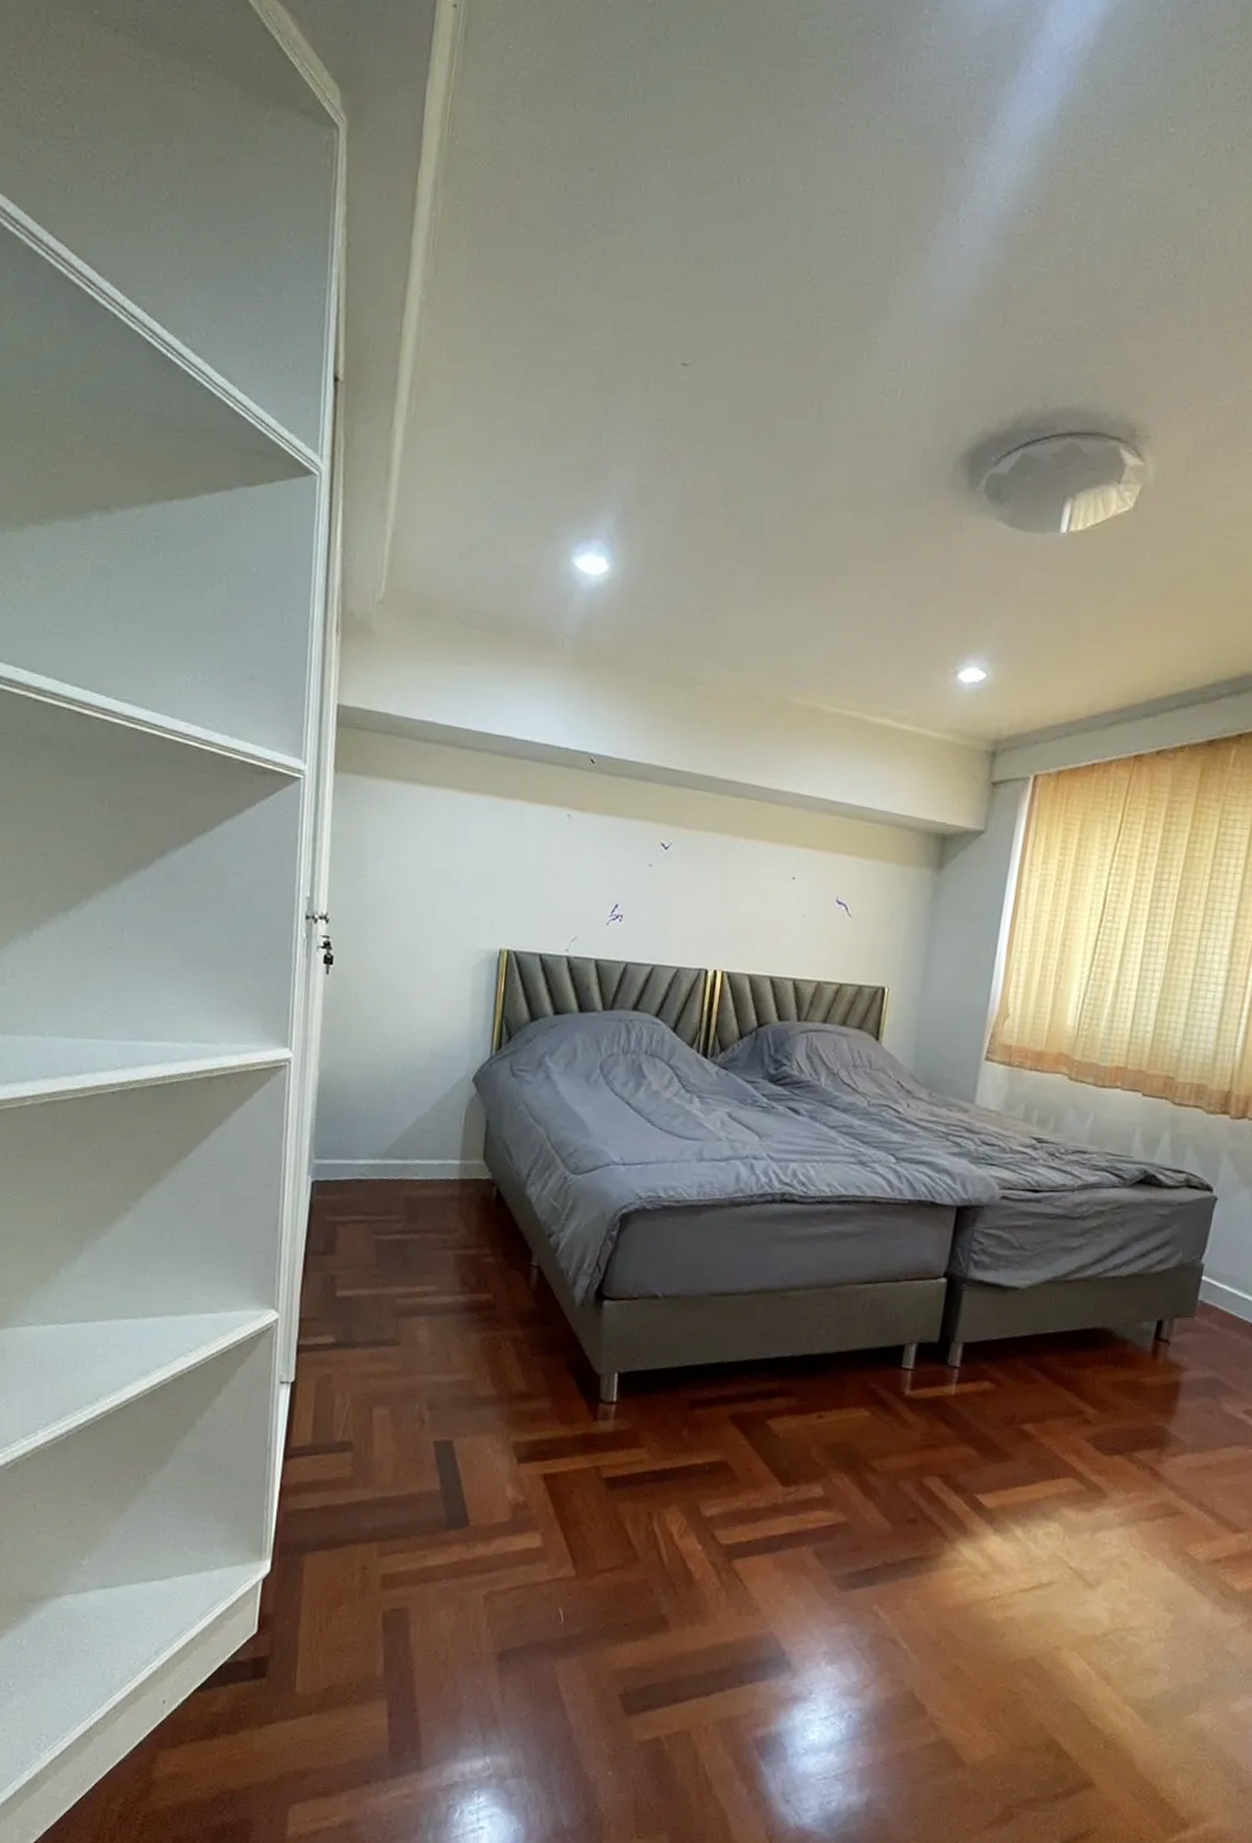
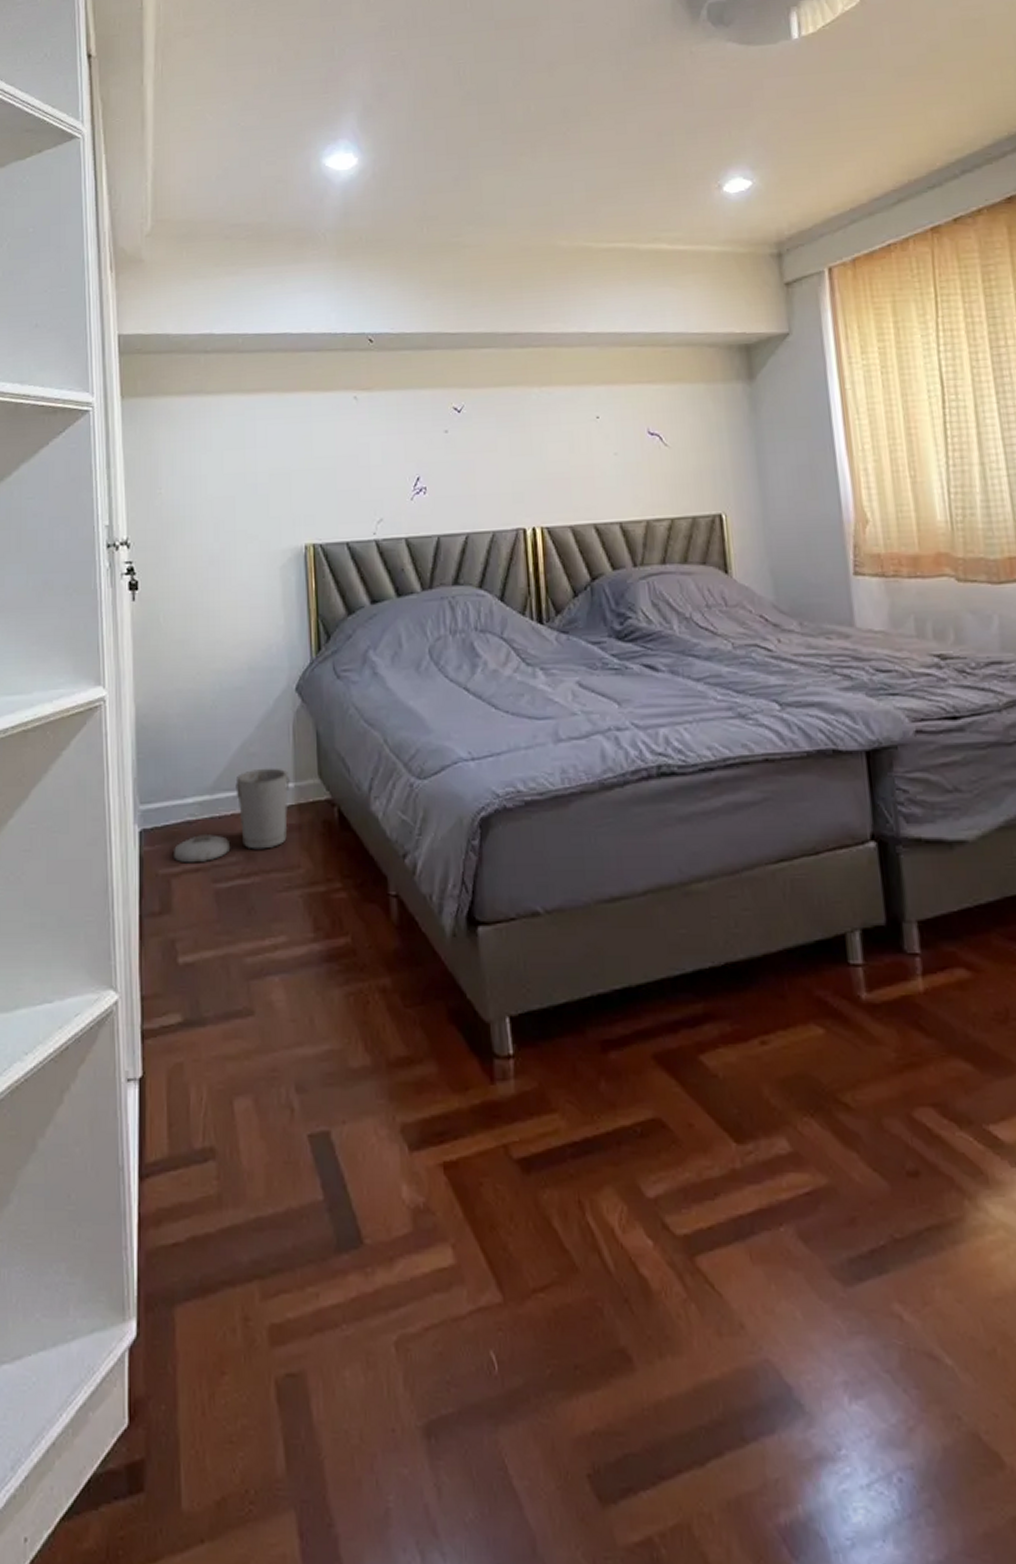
trash can: none [341,1144,457,1217] -> present [173,768,290,863]

